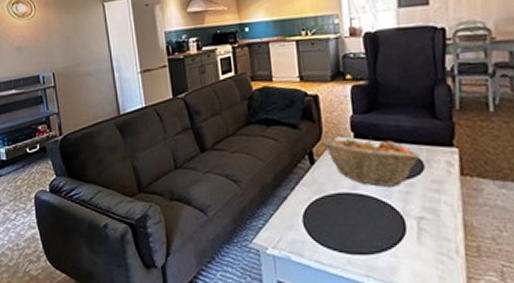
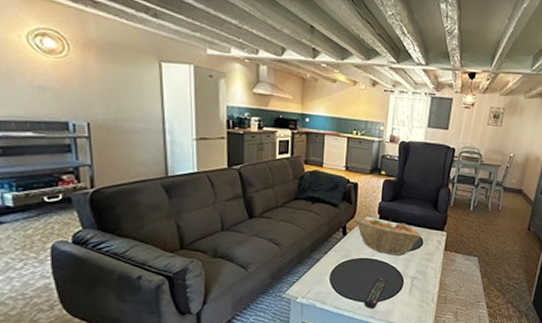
remote control: none [353,219,383,264] -> present [364,277,388,308]

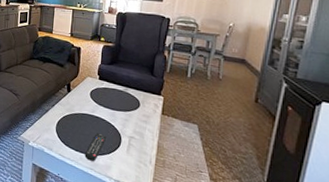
fruit basket: present [354,217,422,256] -> none [77,76,139,115]

